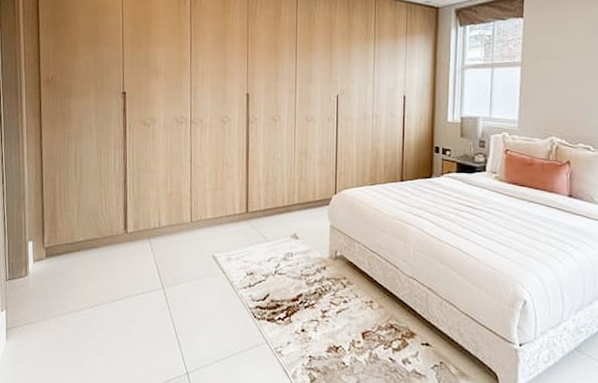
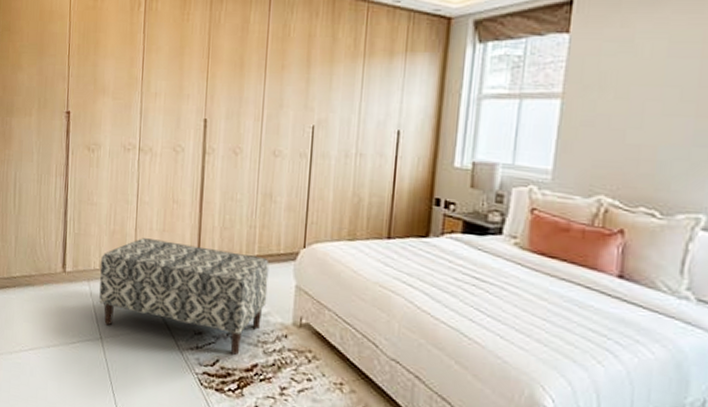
bench: none [159,197,308,288] -> present [99,238,269,355]

